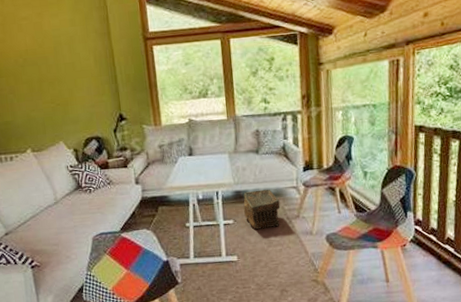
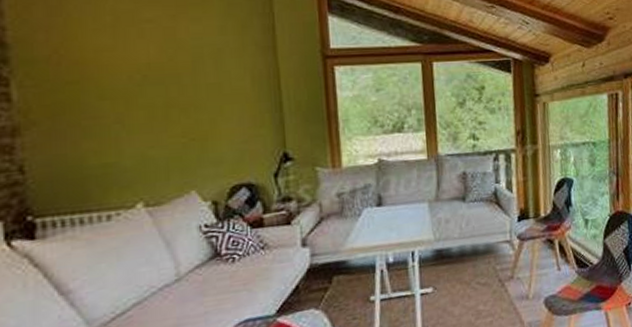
pouch: present [243,189,281,230] -> none [446,245,491,298]

